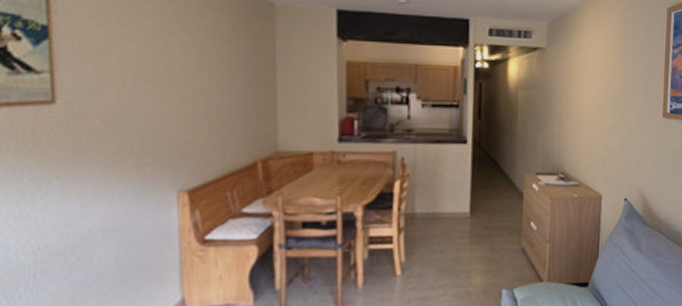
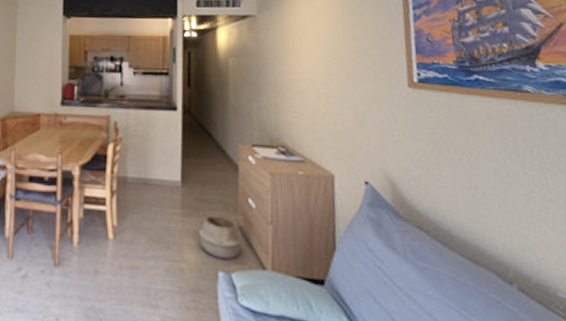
woven basket: none [486,237,527,279] -> present [199,210,245,260]

